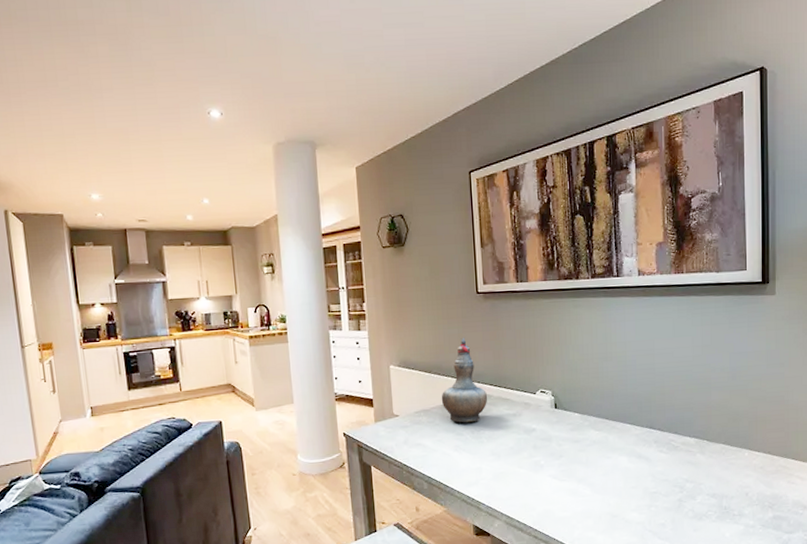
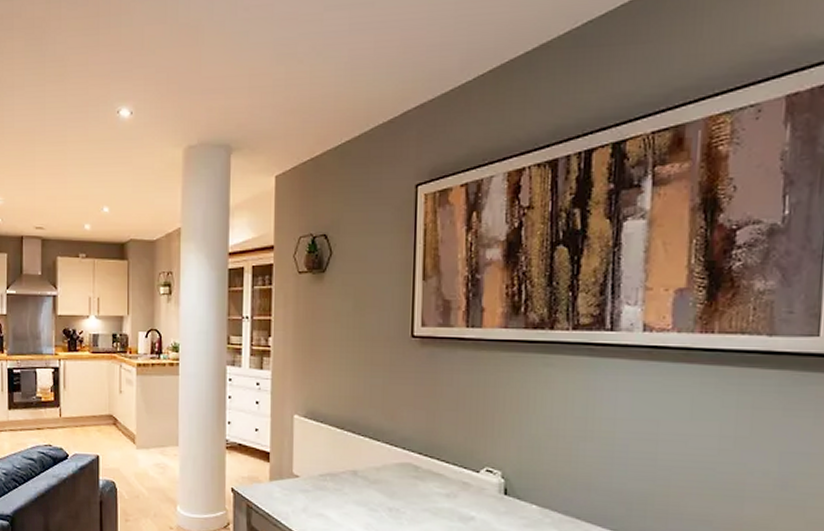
decorative vase: present [441,338,488,423] -> none [353,391,414,498]

